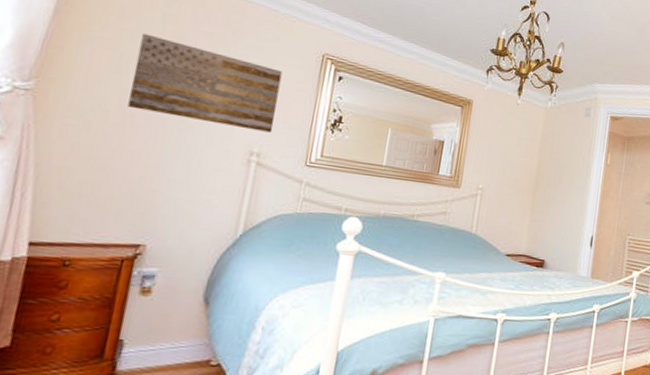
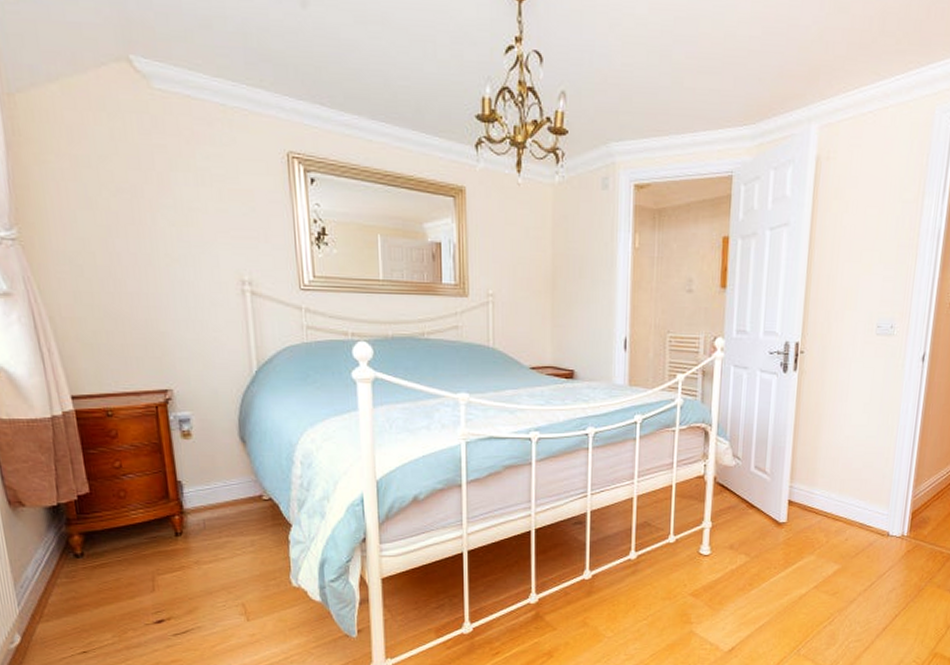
wall art: present [128,33,283,133] -> none [98,157,257,256]

